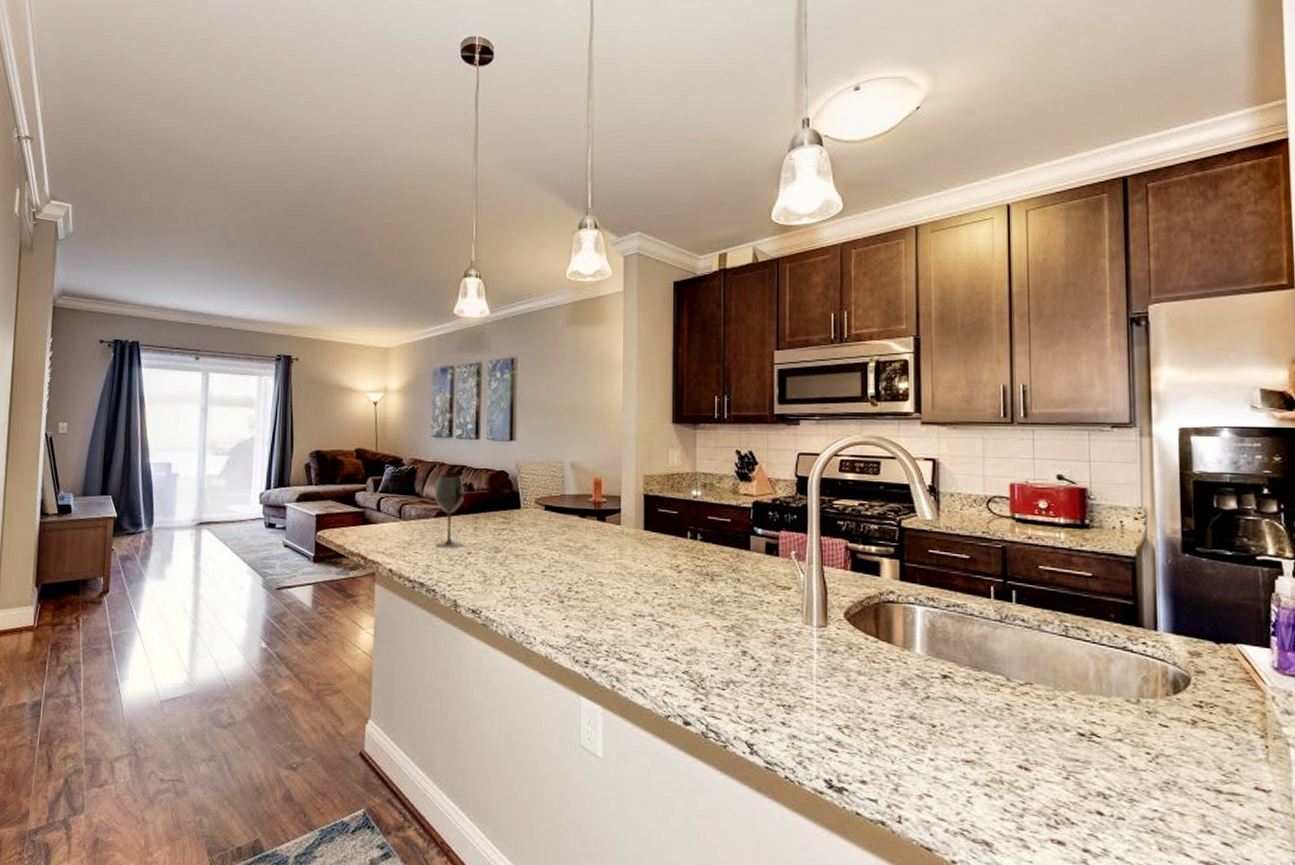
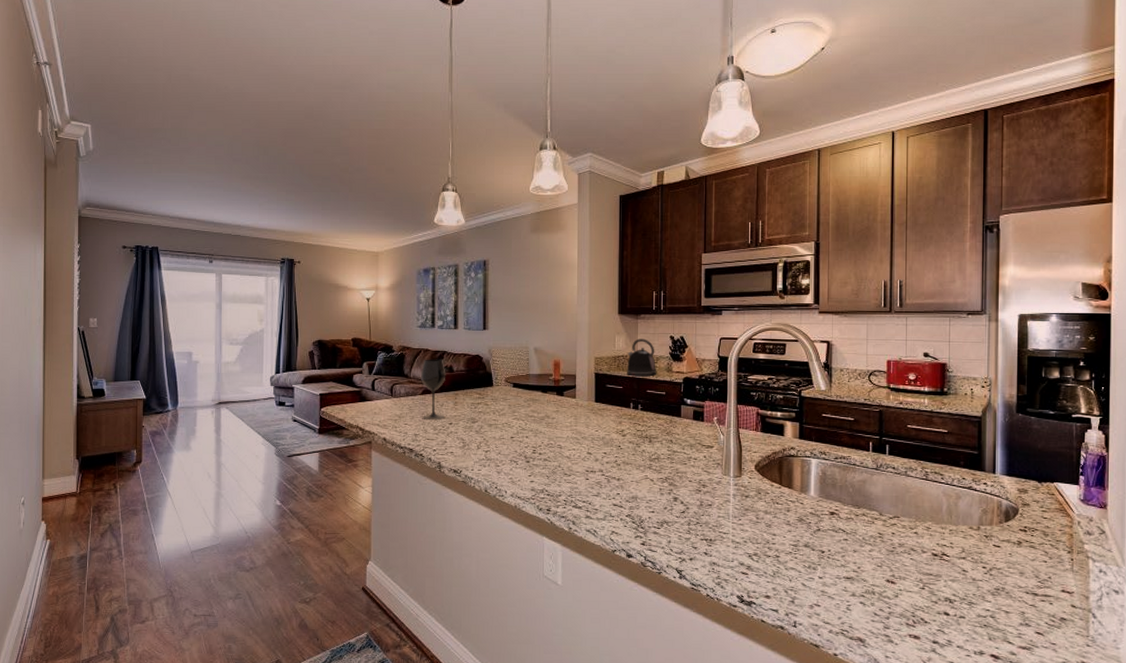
kettle: none [682,453,720,500] -> present [626,338,657,377]

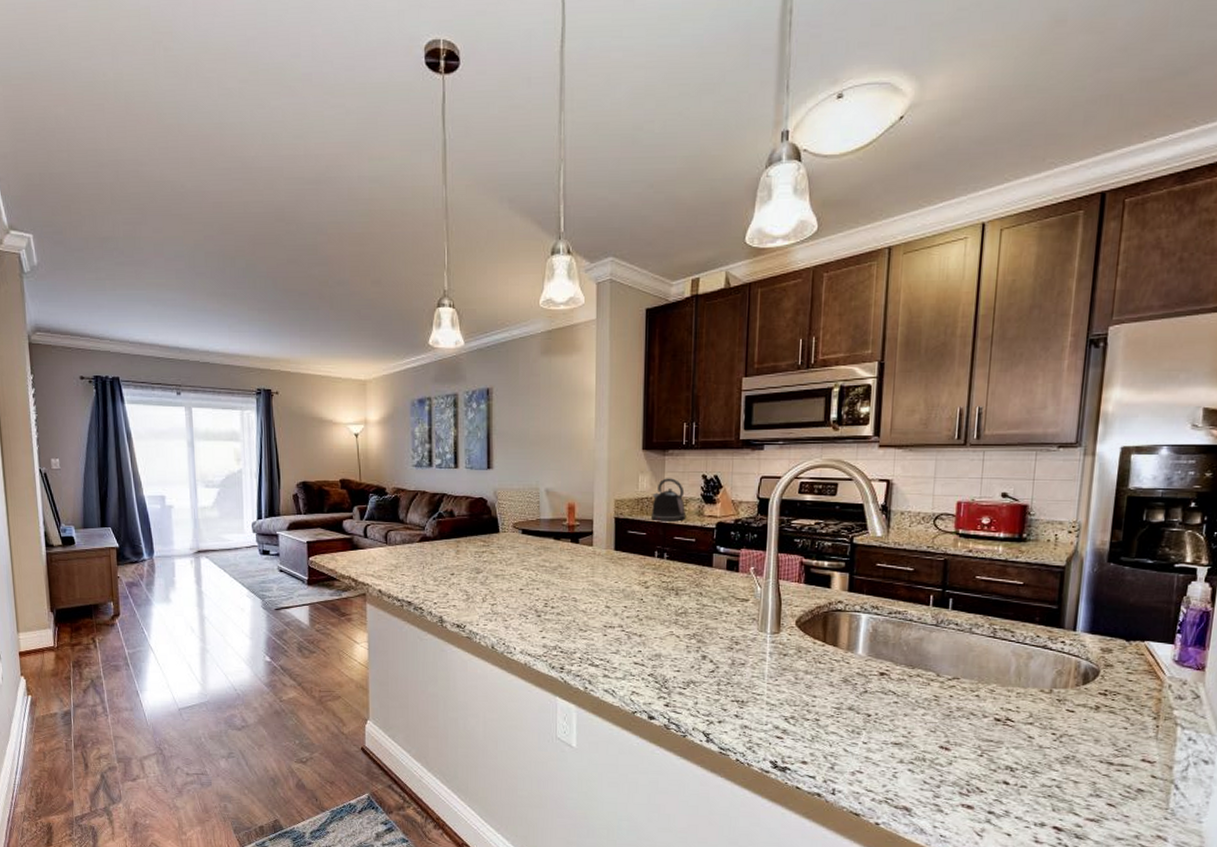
wineglass: present [420,359,446,421] -> none [417,502,447,571]

